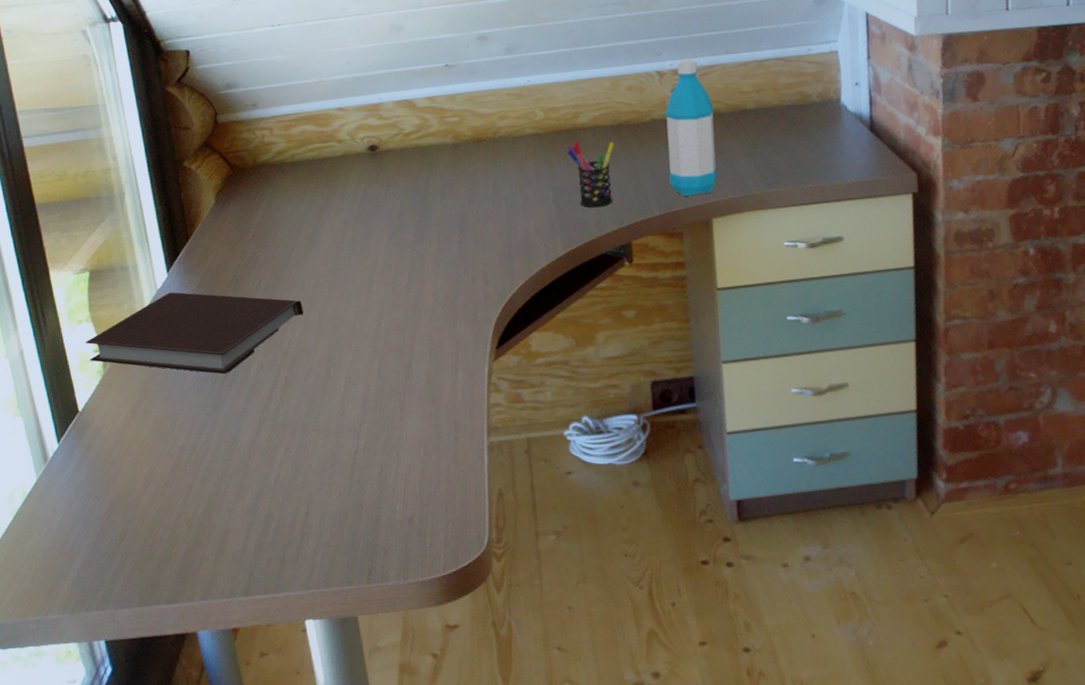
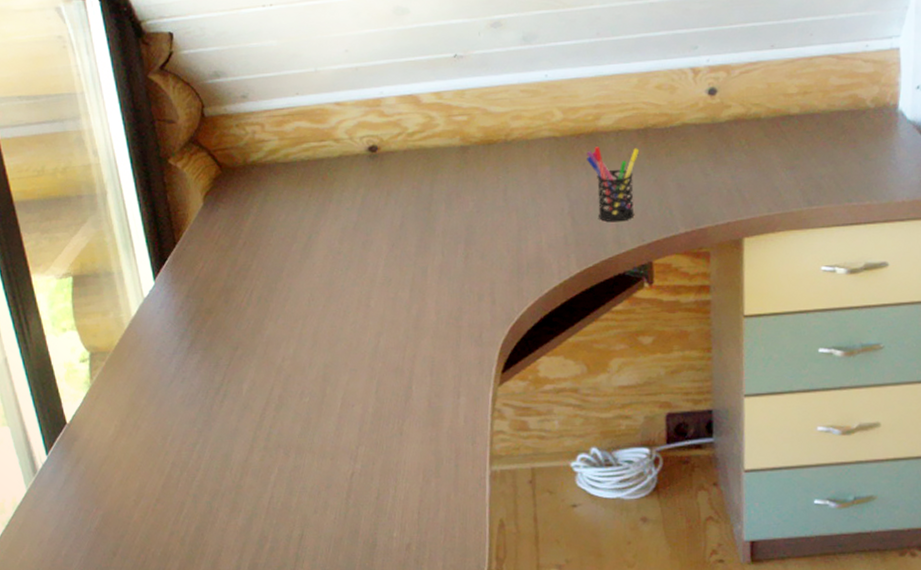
notebook: present [85,292,303,374] -> none [70,301,298,390]
water bottle: present [665,60,718,196] -> none [698,55,753,212]

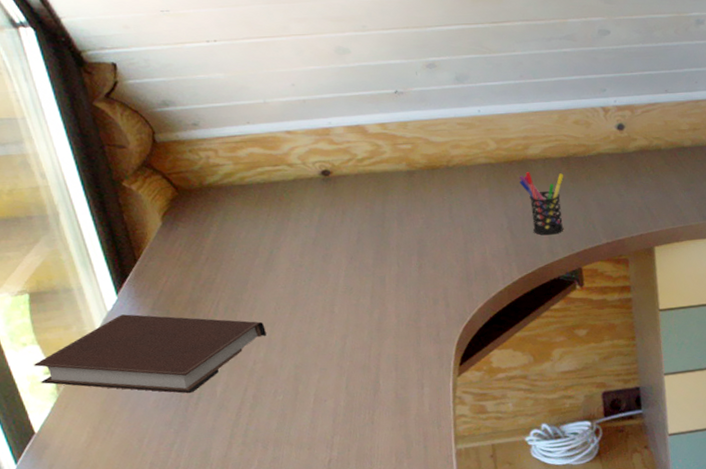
notebook: none [70,301,298,390] -> present [33,314,266,394]

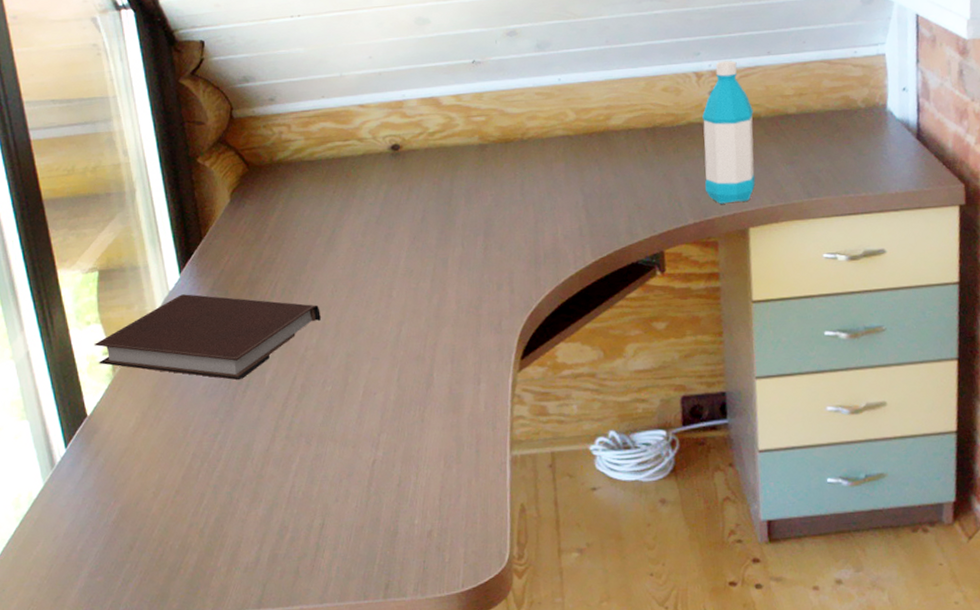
pen holder: present [519,172,564,235] -> none [598,144,649,215]
water bottle: none [610,97,659,226] -> present [702,60,756,204]

